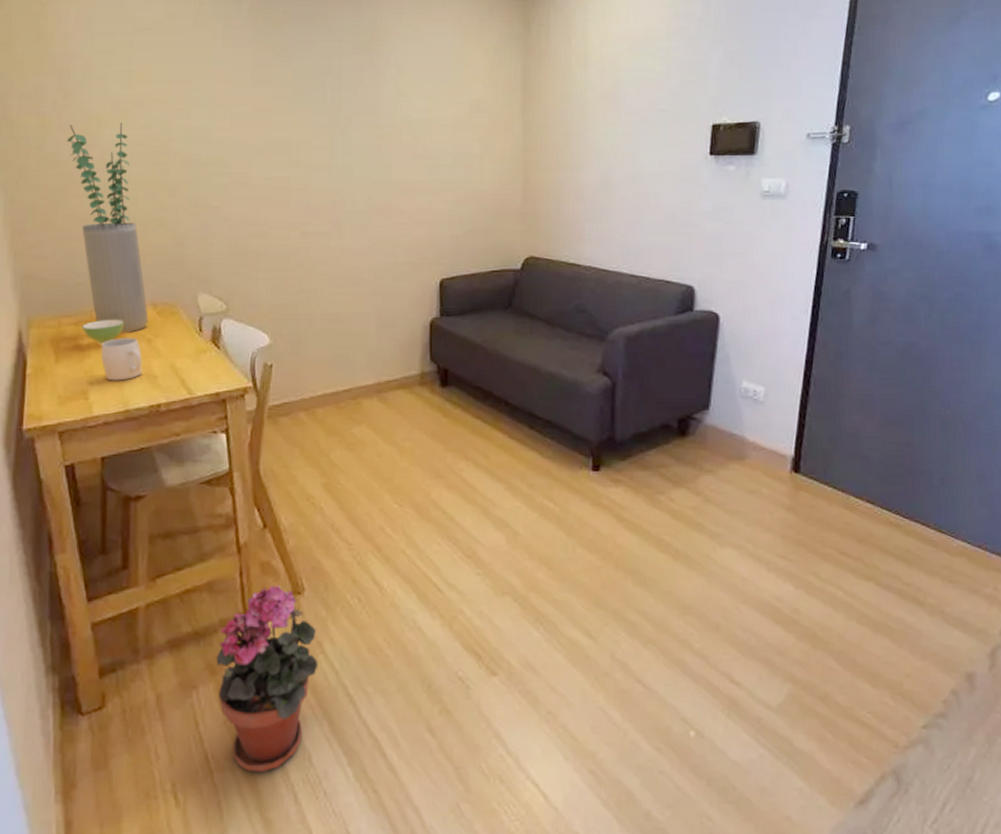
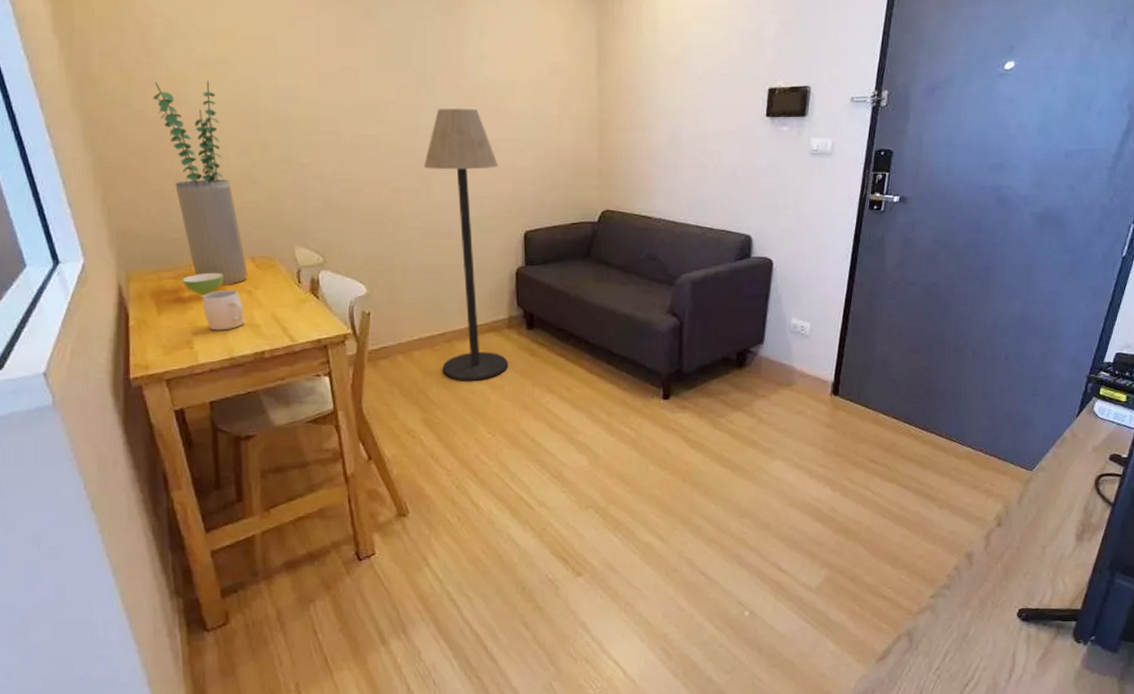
potted plant: present [216,584,318,773] -> none [330,508,424,670]
floor lamp: none [334,149,419,443] -> present [423,108,508,381]

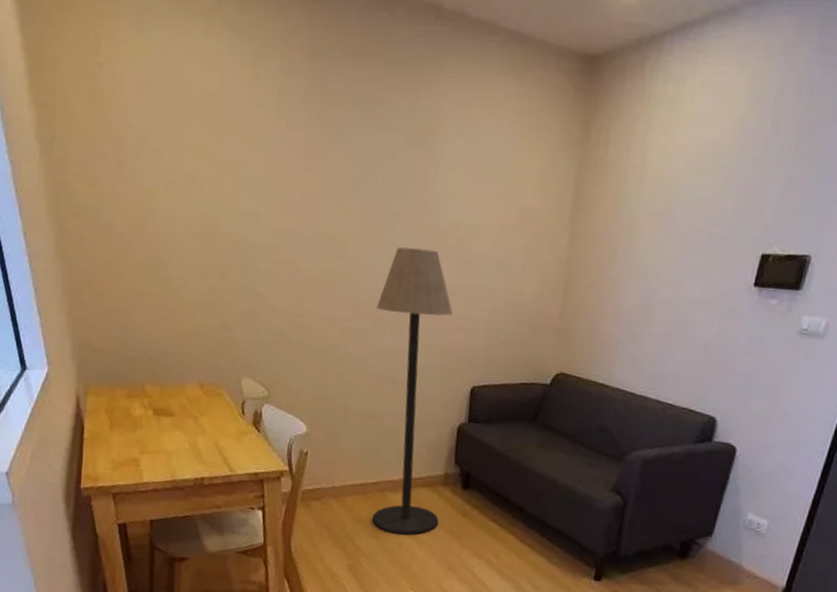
vase: present [153,81,248,285] -> none [122,196,196,409]
bowl: present [181,272,224,298] -> none [133,393,173,419]
mug: present [202,290,244,331] -> none [151,412,189,453]

